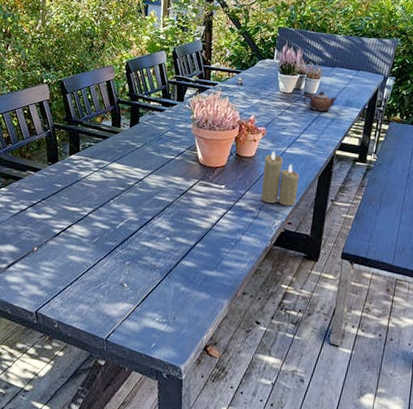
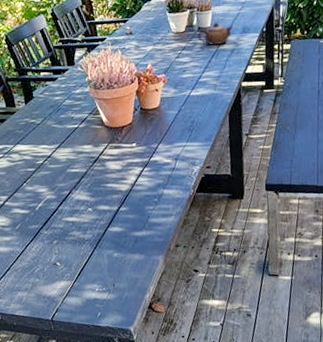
candle: present [260,150,300,206] -> none [170,96,211,151]

